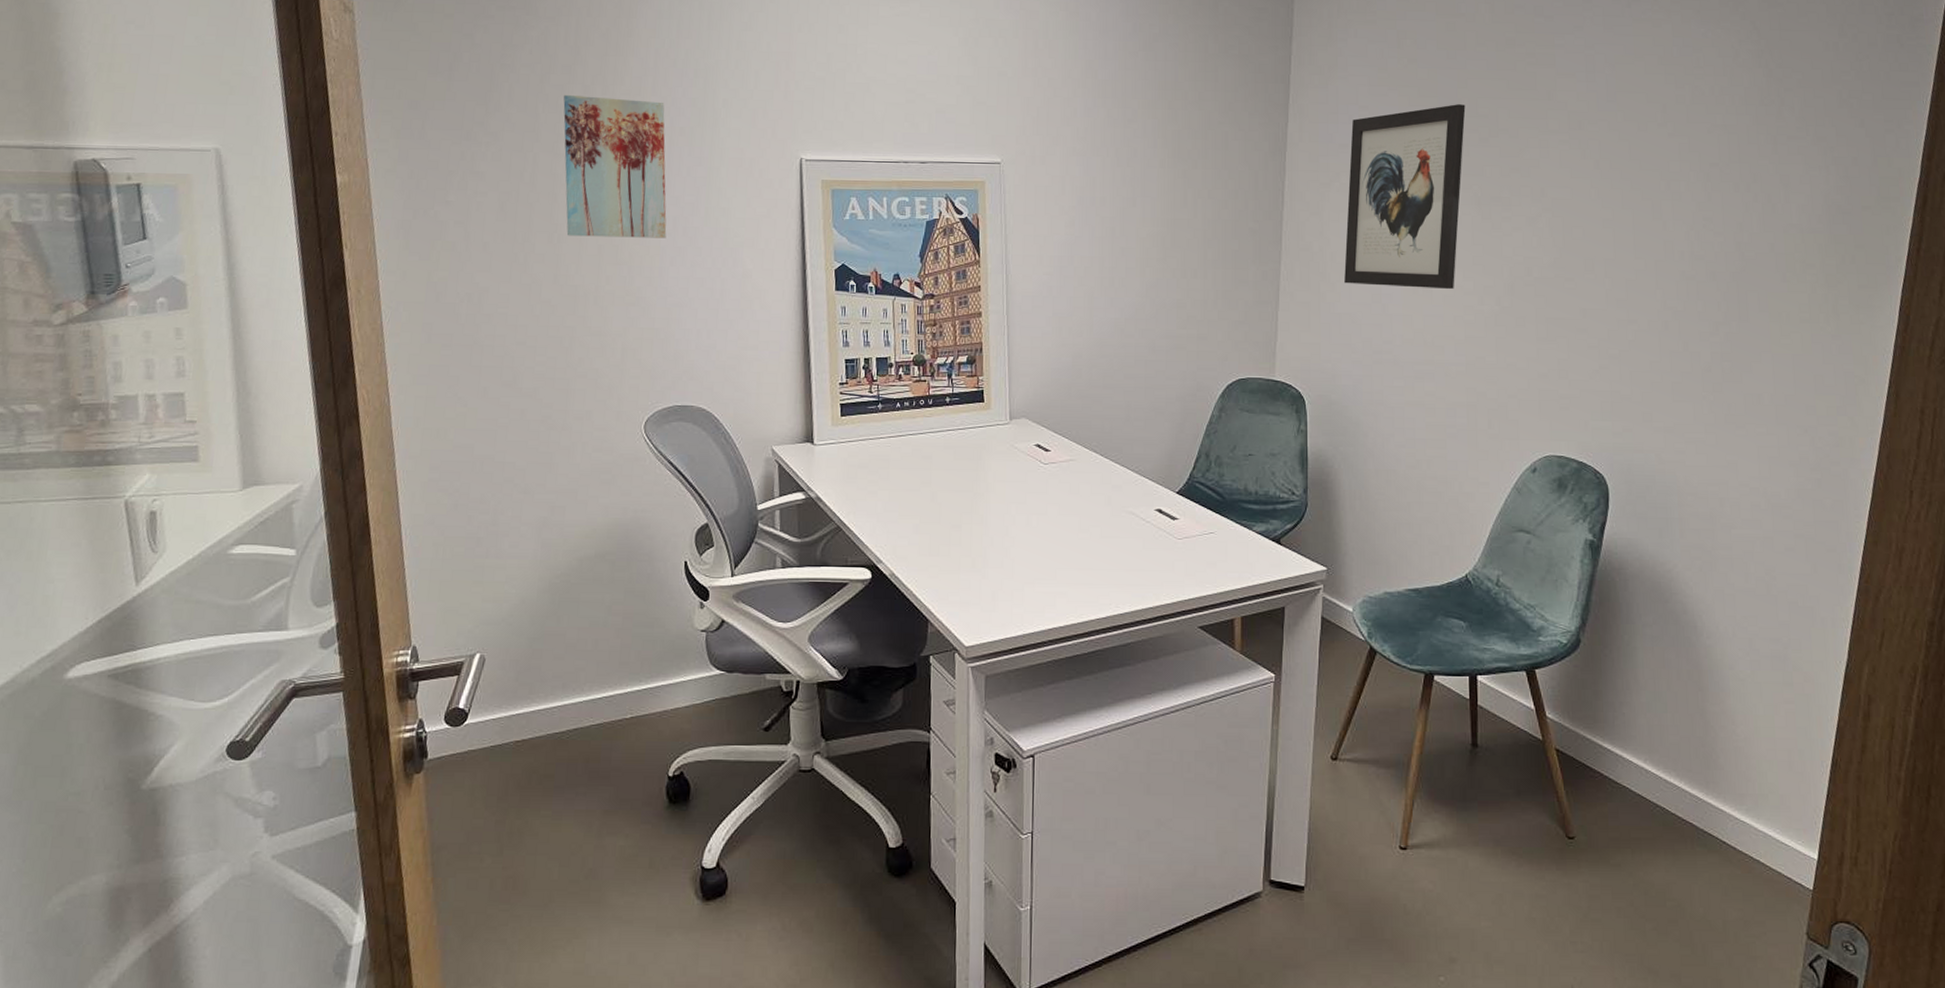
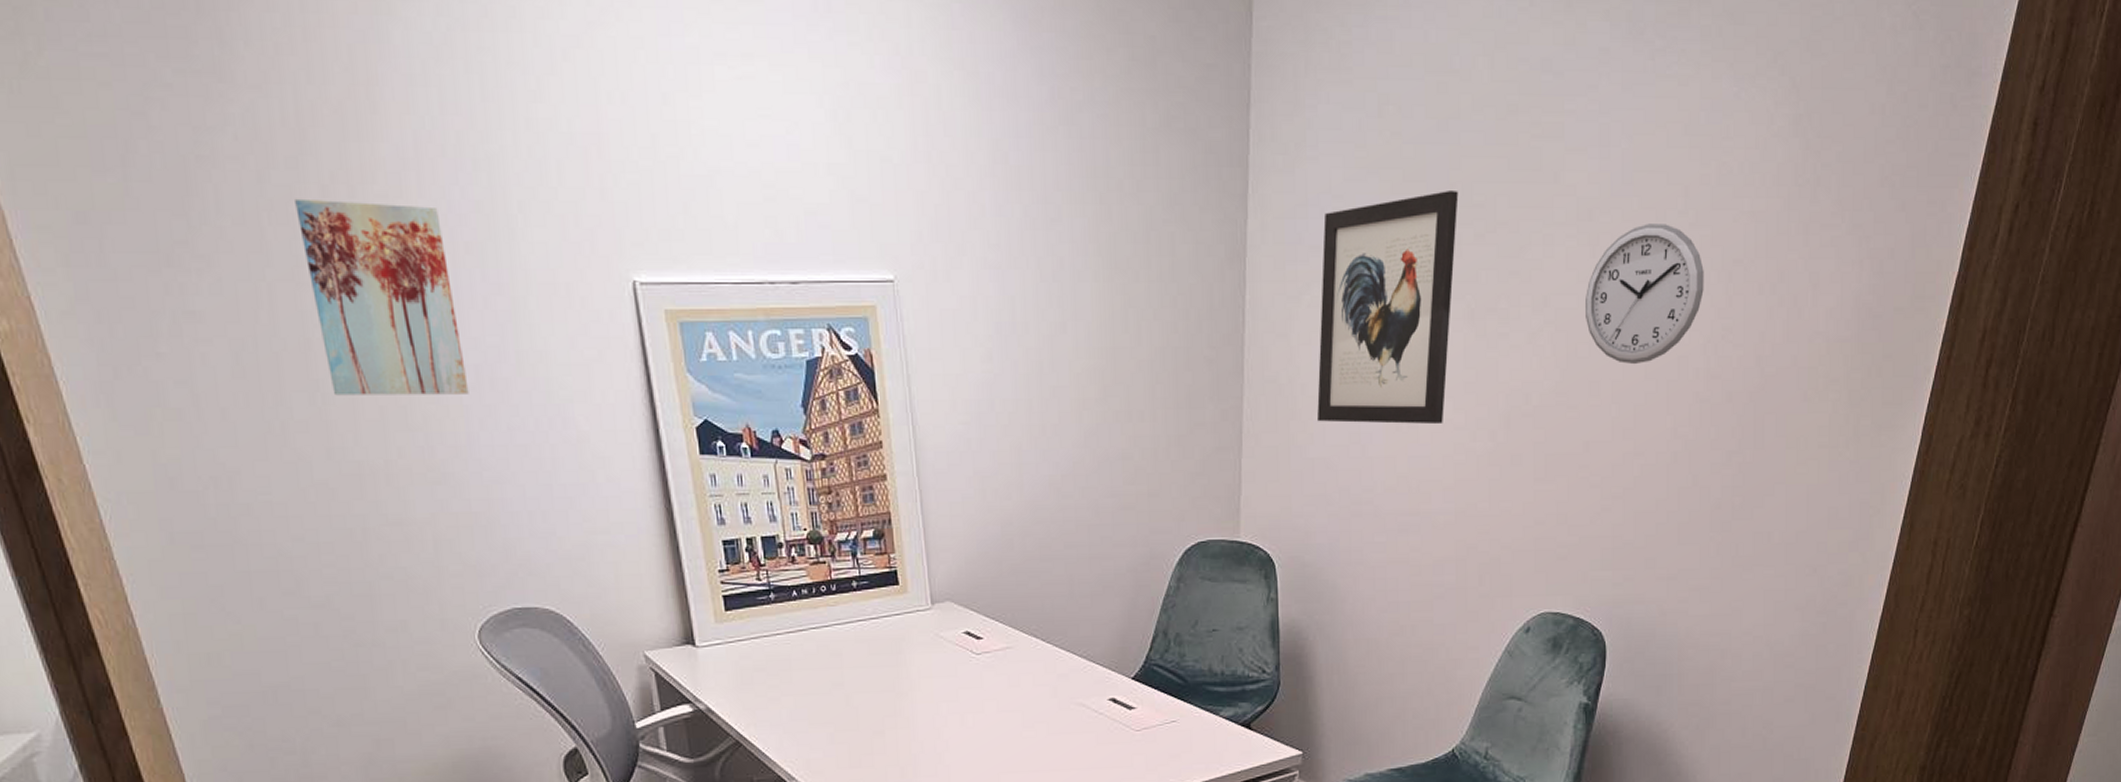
wall clock: none [1578,133,1685,247] -> present [1586,224,1704,365]

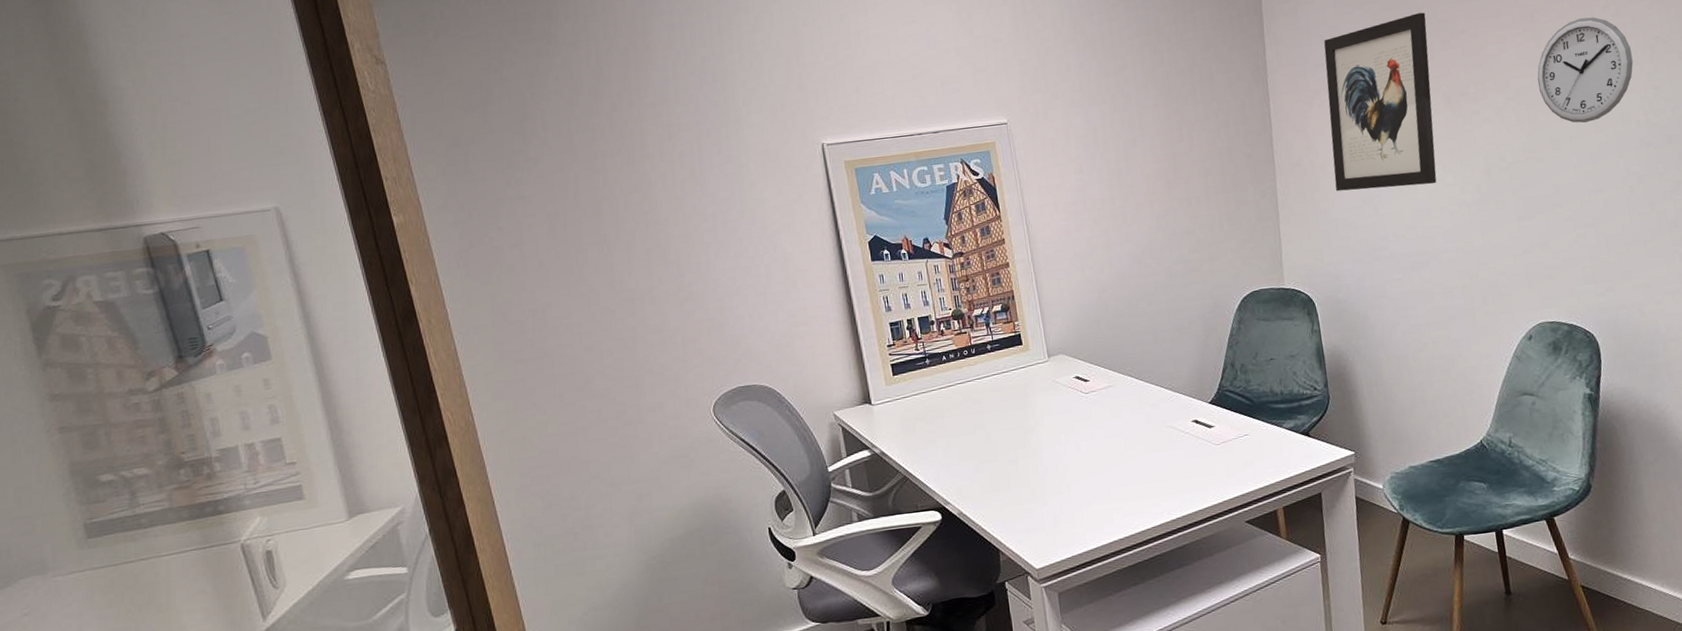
wall art: present [295,198,469,396] -> none [594,109,708,245]

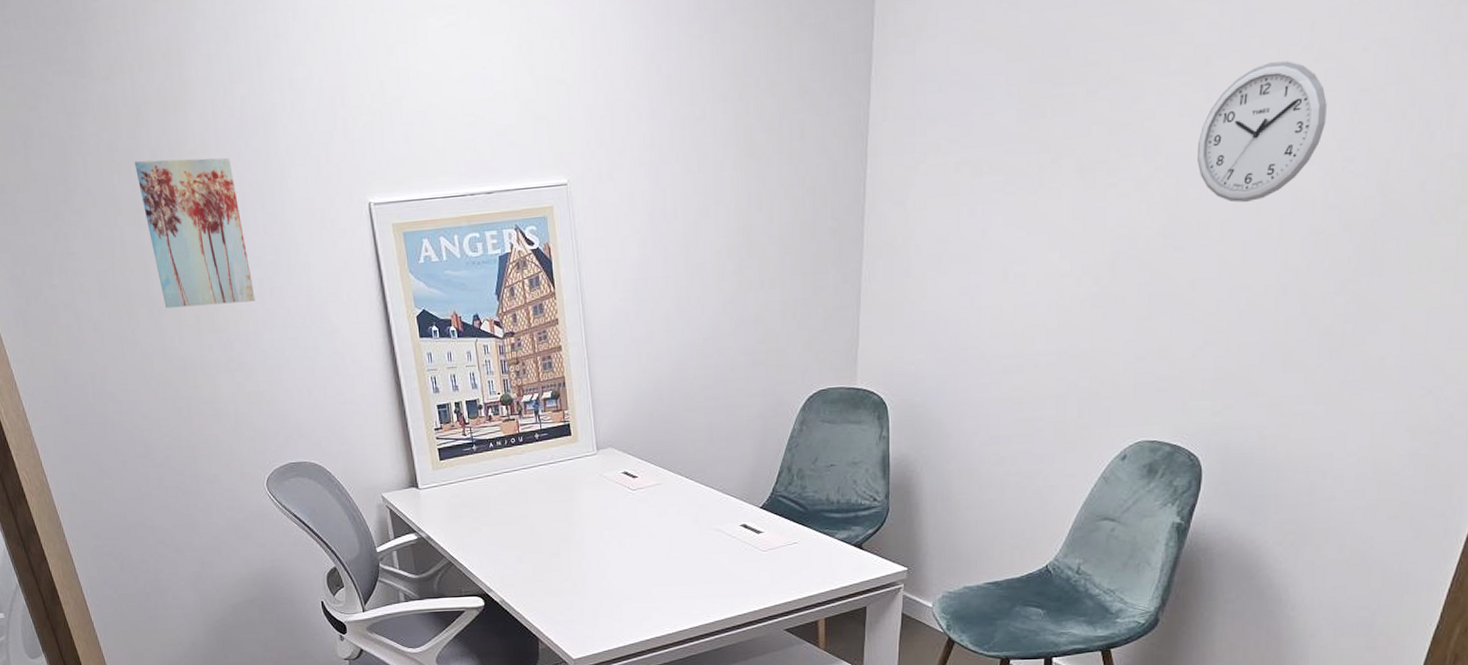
wall art: none [594,109,708,245] -> present [135,157,255,309]
wall art: present [1324,12,1437,192] -> none [930,52,1073,278]

